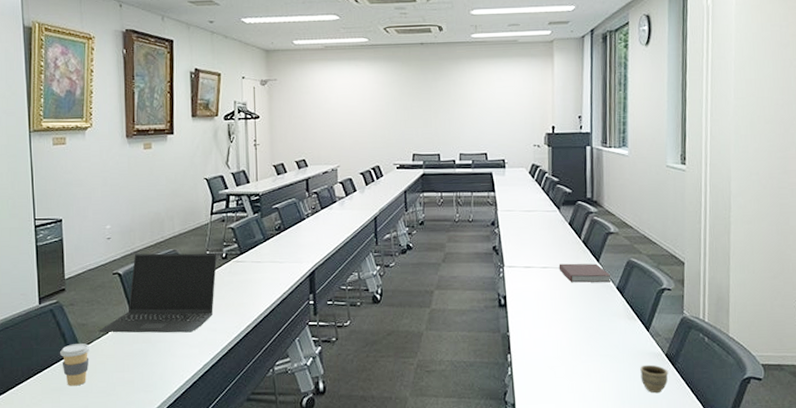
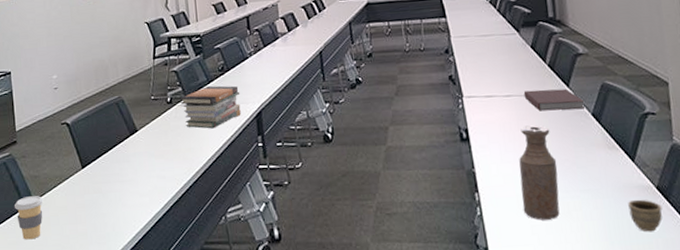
laptop: present [98,253,218,333] -> none [50,98,163,184]
book stack: none [235,244,295,285] -> present [179,85,241,129]
bottle: none [548,295,583,381] -> present [519,125,560,220]

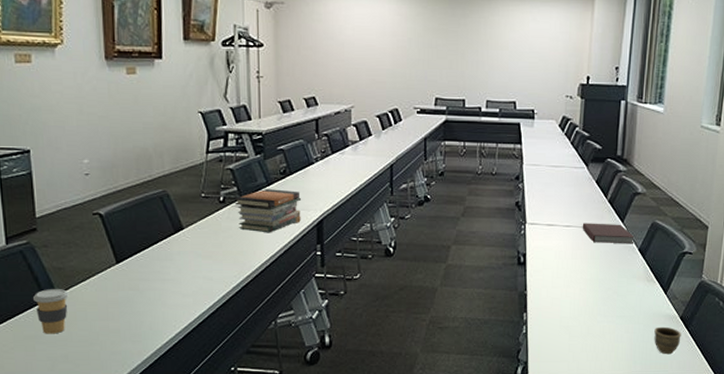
bottle: present [519,125,560,220] -> none [564,255,601,340]

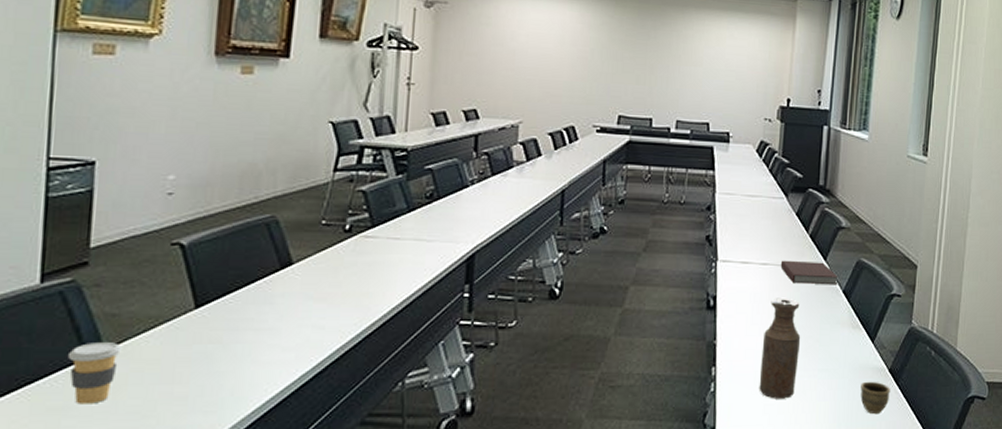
book stack: present [234,189,302,233] -> none [363,216,450,270]
bottle: none [564,255,601,340] -> present [759,298,801,399]

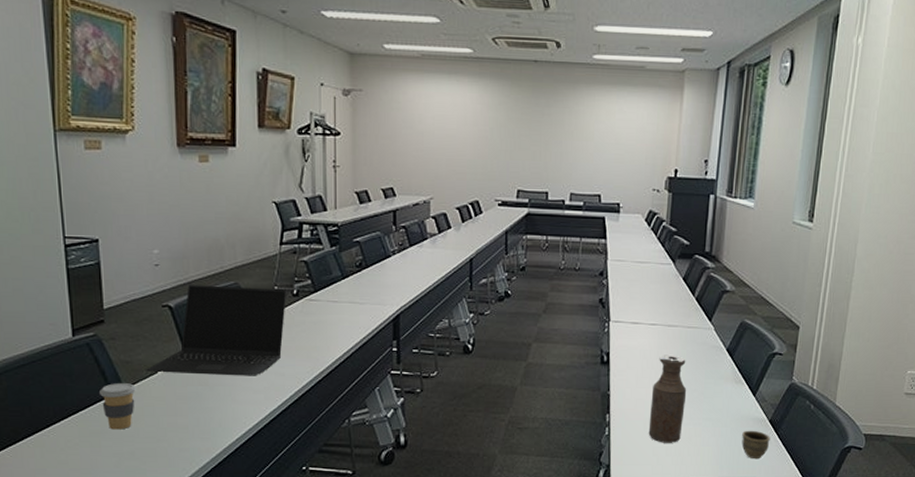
laptop: none [137,218,338,331] -> present [145,285,287,376]
notebook: present [780,260,838,285] -> none [668,321,723,344]

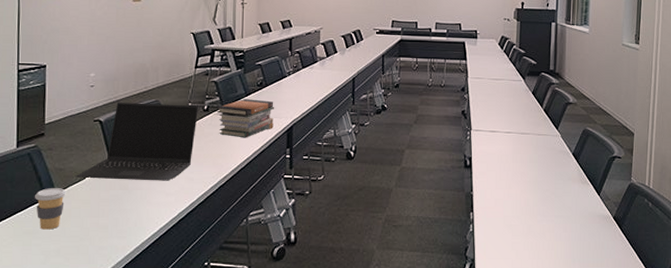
book stack: none [308,282,378,328] -> present [216,99,275,138]
bottle: present [648,355,687,443] -> none [508,159,540,239]
cup: present [741,430,770,459] -> none [590,226,615,253]

